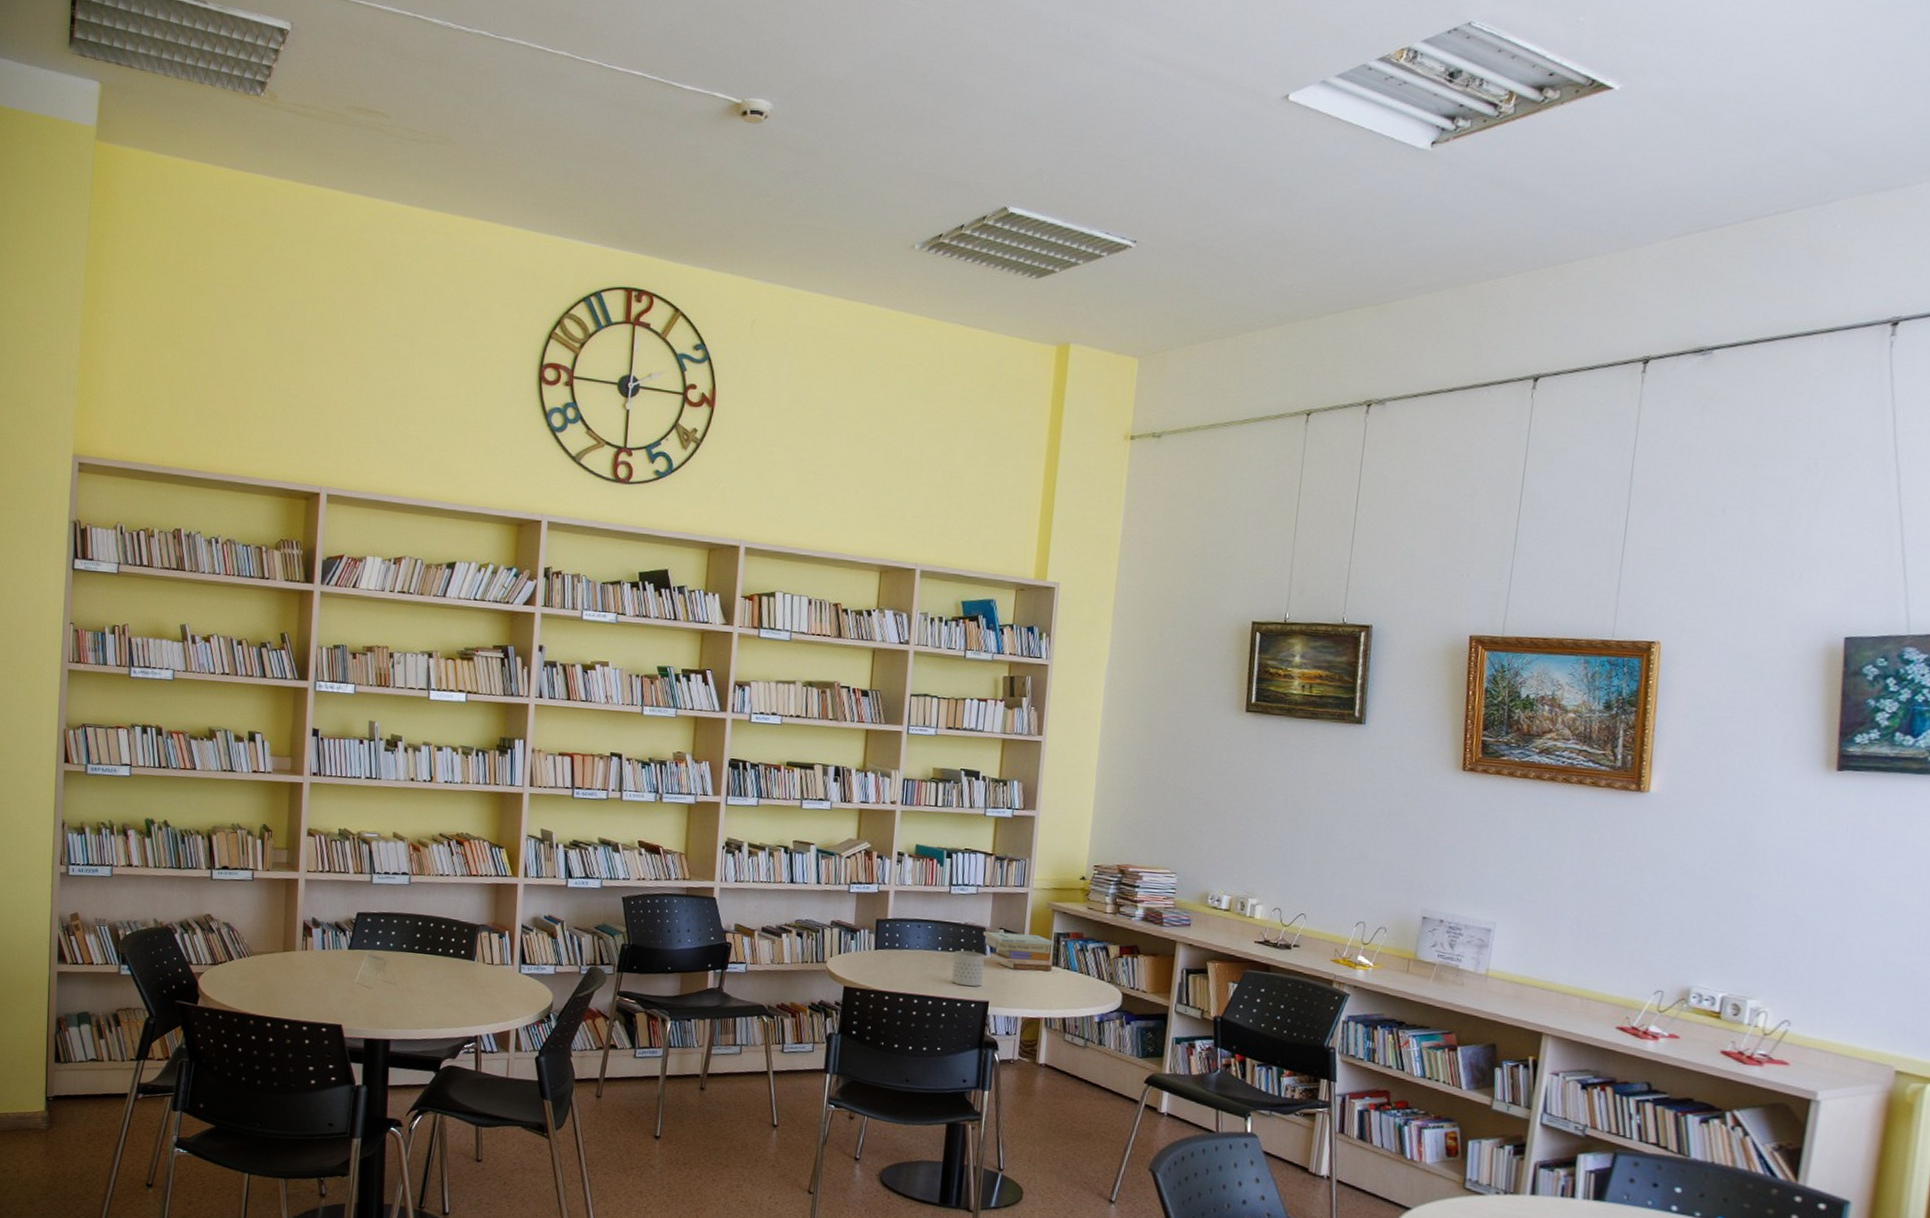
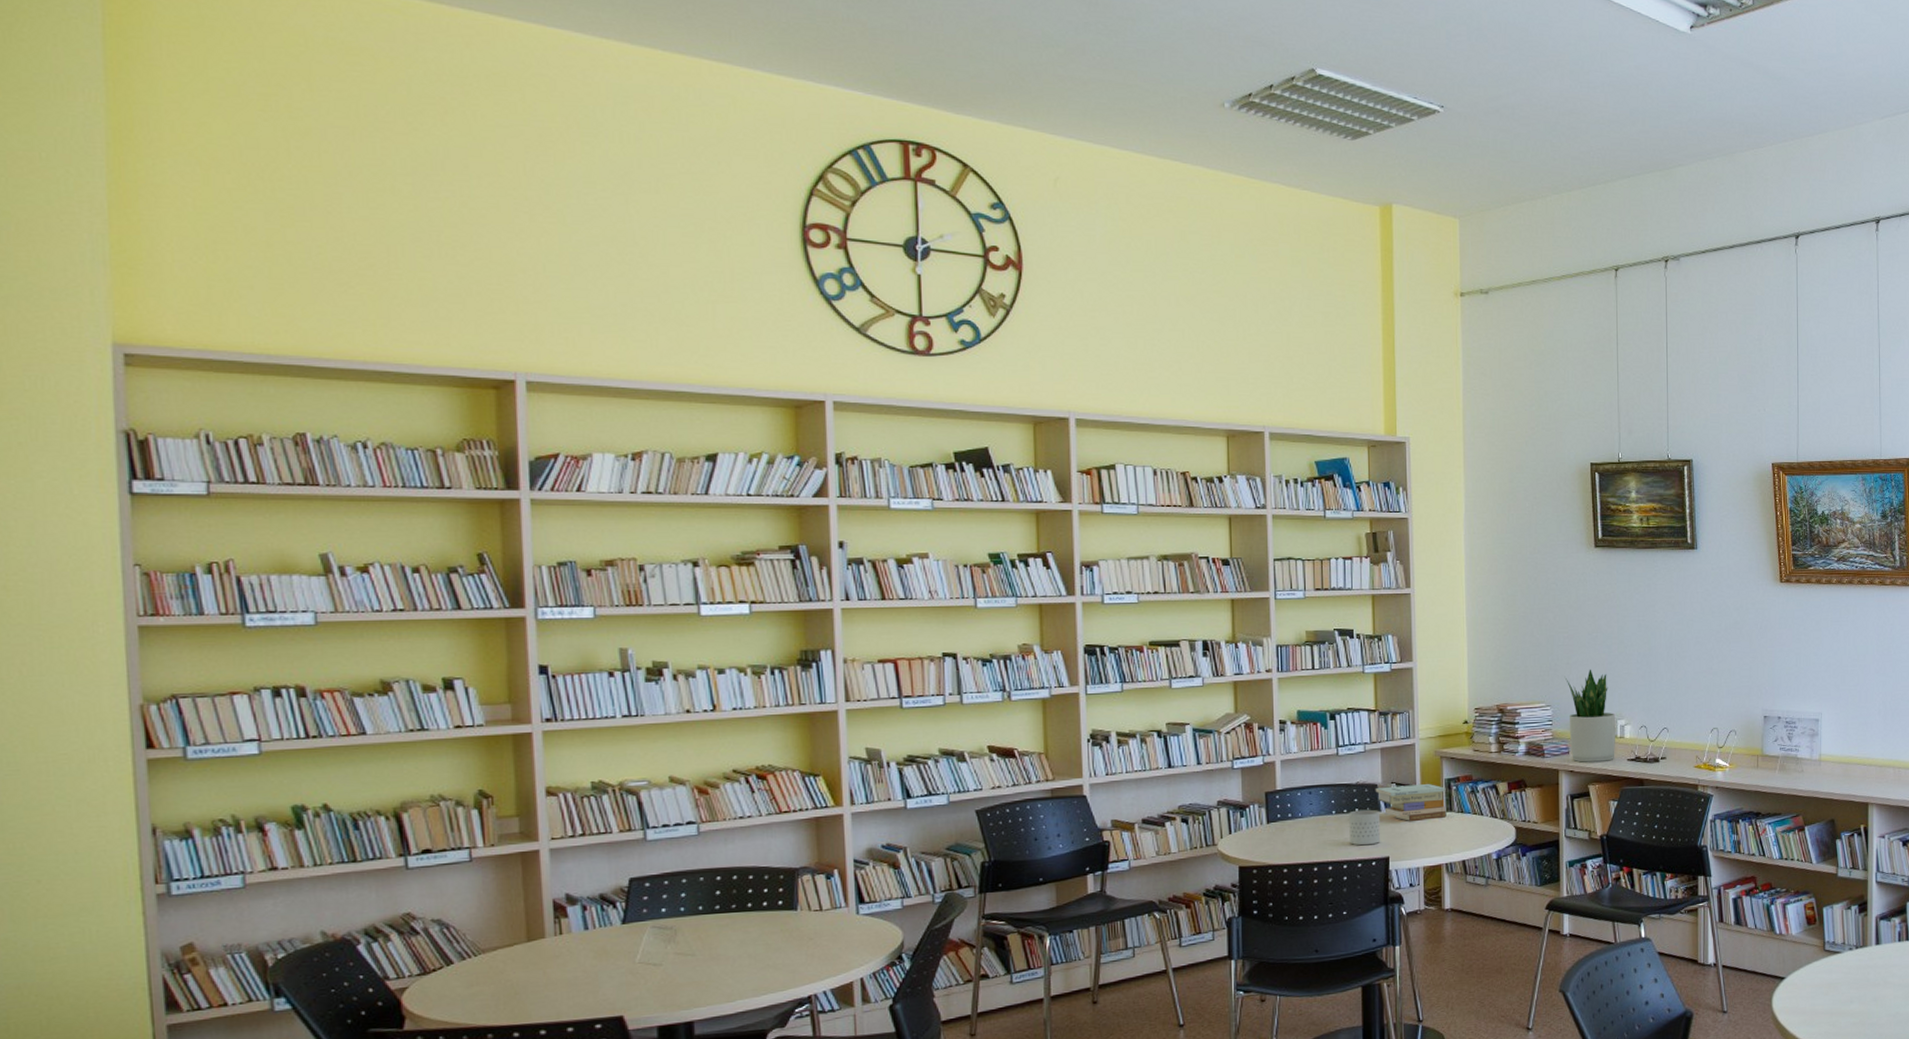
planter: none [1192,840,1246,940] -> present [1564,669,1616,763]

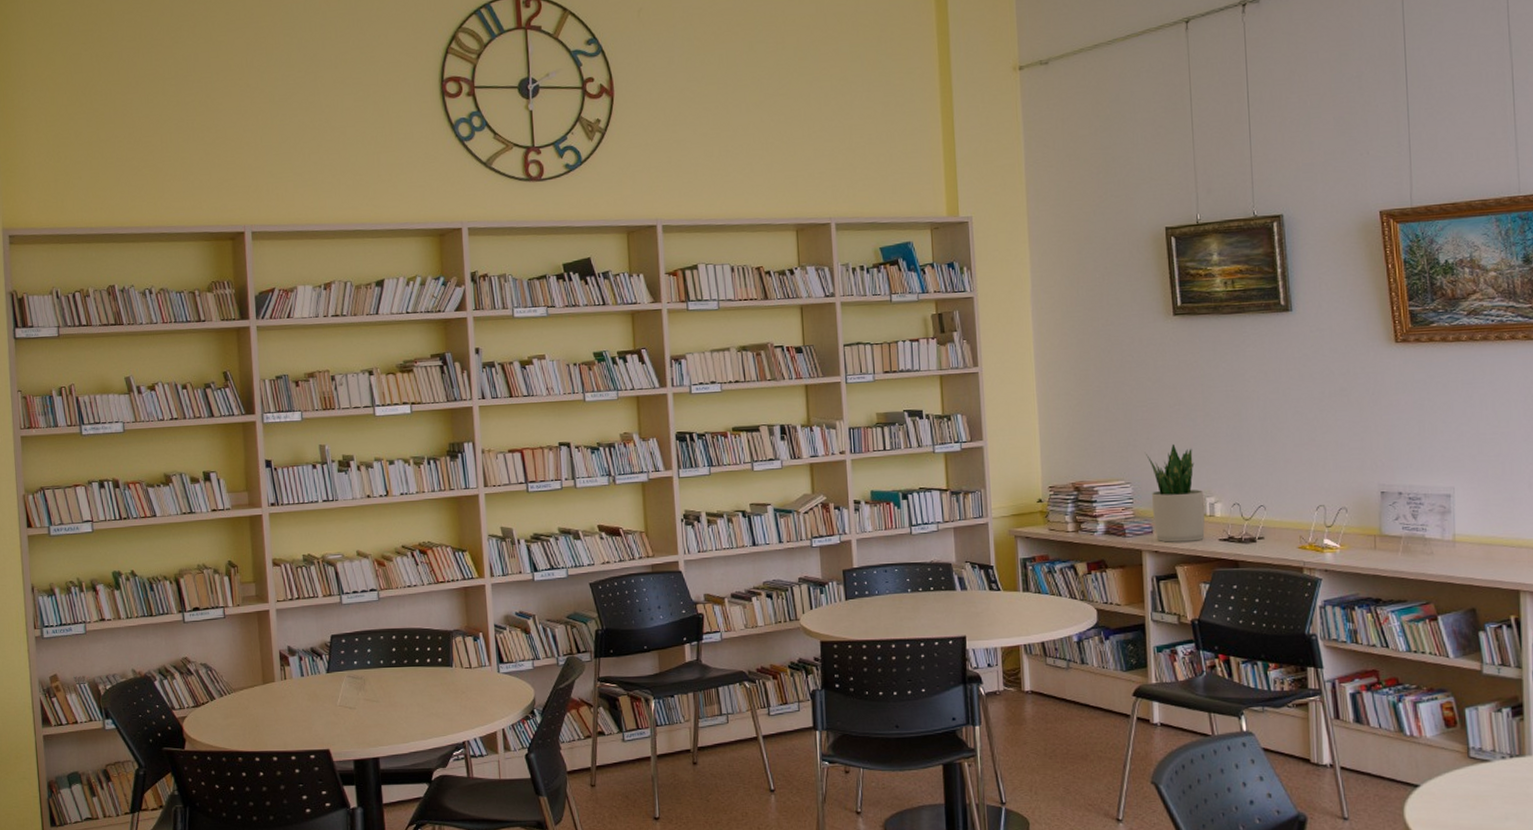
mug: present [1349,809,1381,846] -> none [924,588,957,624]
books: present [1375,783,1447,822] -> none [949,562,1023,602]

